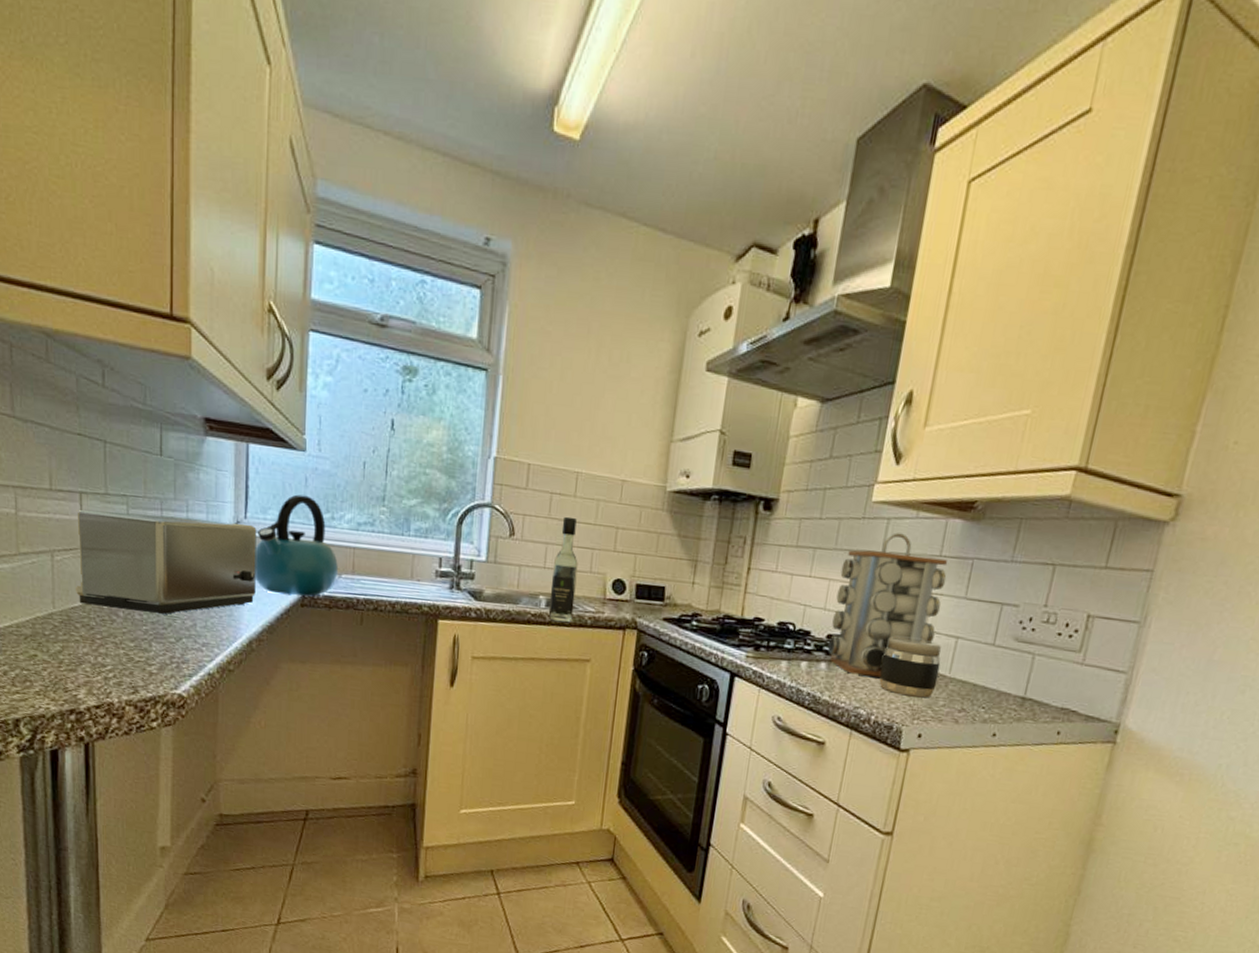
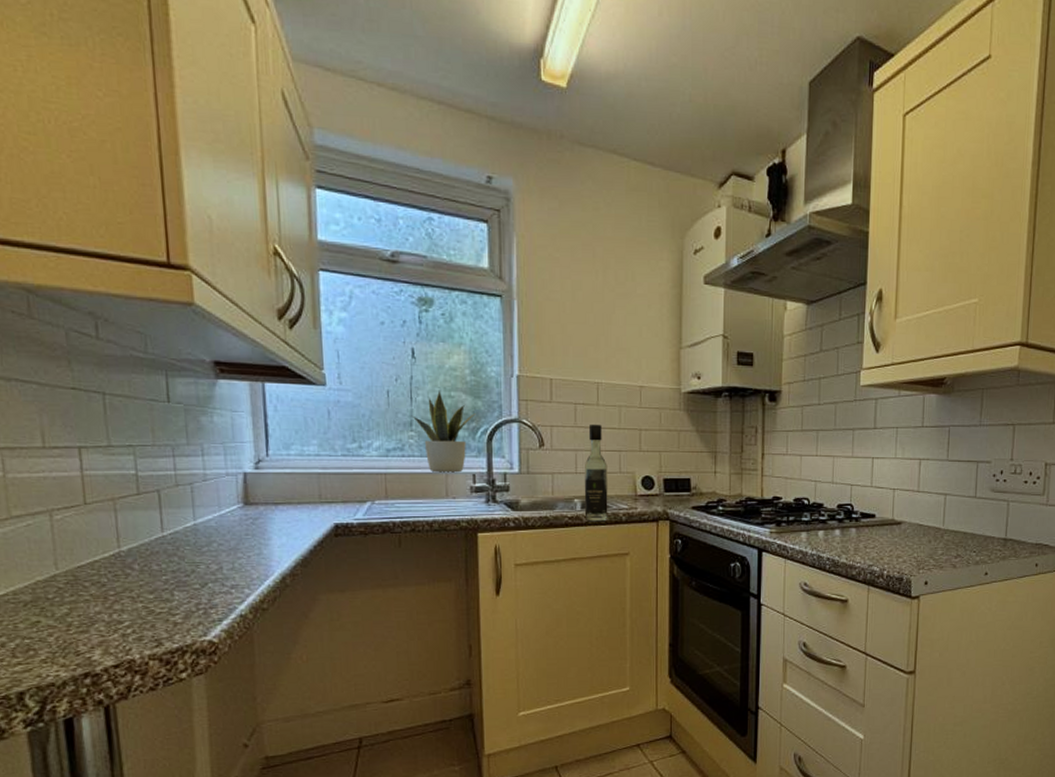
toaster: present [74,509,257,615] -> none [74,461,285,562]
kettle: present [254,494,338,596] -> none [280,428,371,527]
potted plant: none [385,465,449,555] -> present [411,390,476,473]
spice rack: present [828,532,948,679] -> none [840,410,930,538]
jar: present [879,636,942,699] -> none [886,500,935,550]

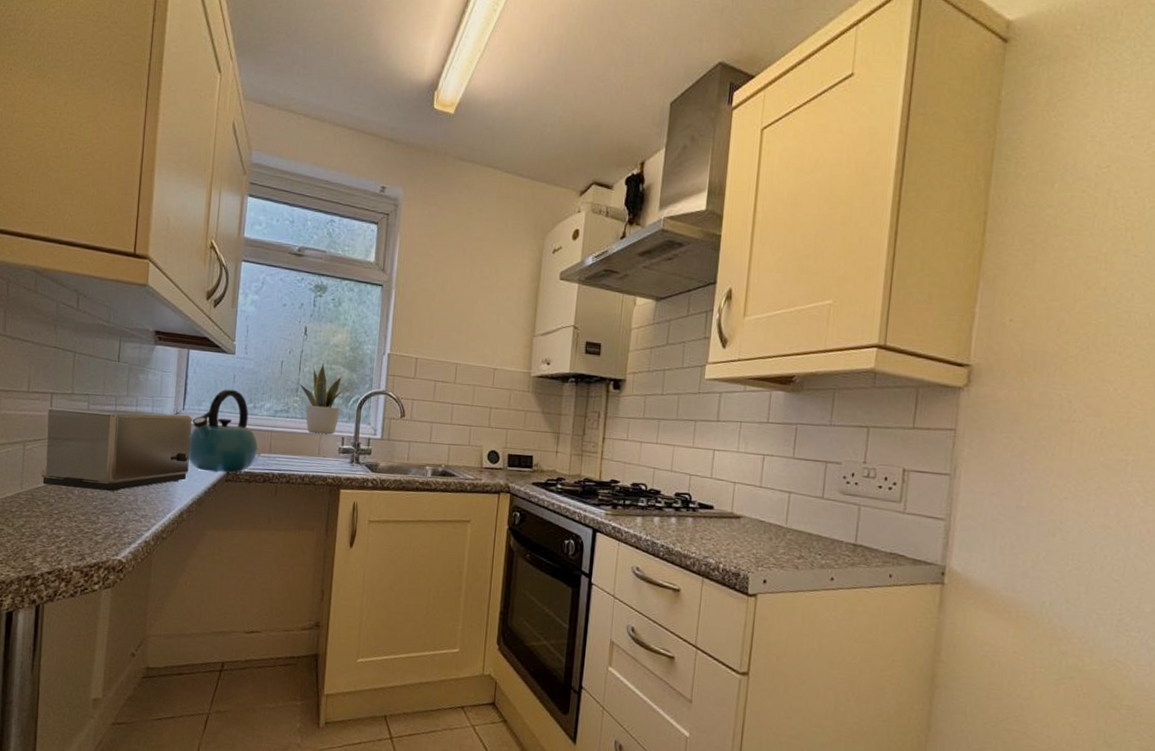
toaster: none [74,461,285,562] -> present [40,406,192,492]
kettle: none [280,428,371,527] -> present [188,389,258,473]
bottle: present [584,424,608,522] -> none [433,399,459,489]

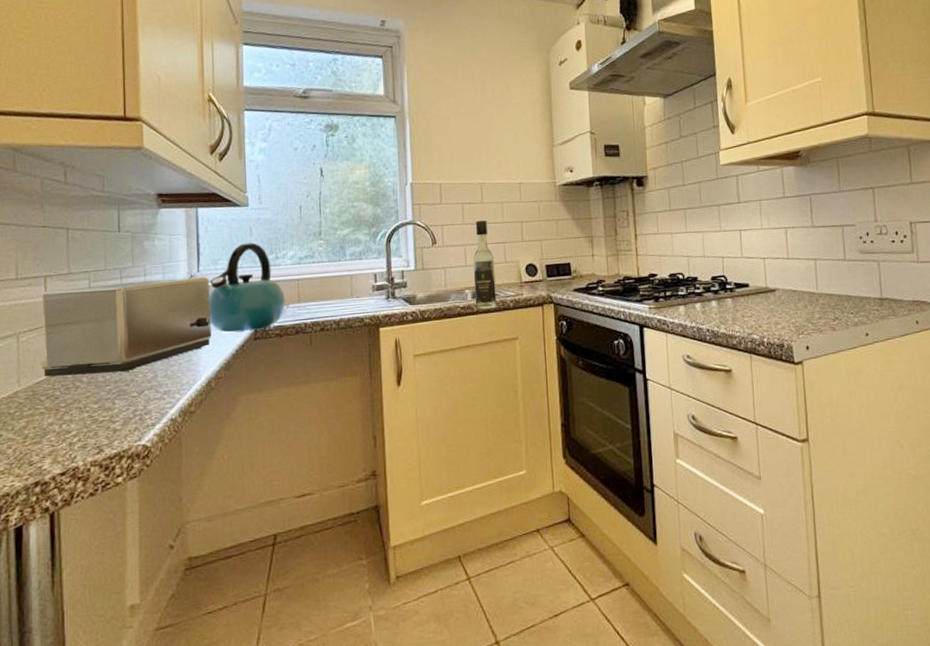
potted plant: present [298,363,351,435] -> none [320,201,376,275]
bottle: none [433,399,459,489] -> present [472,220,497,310]

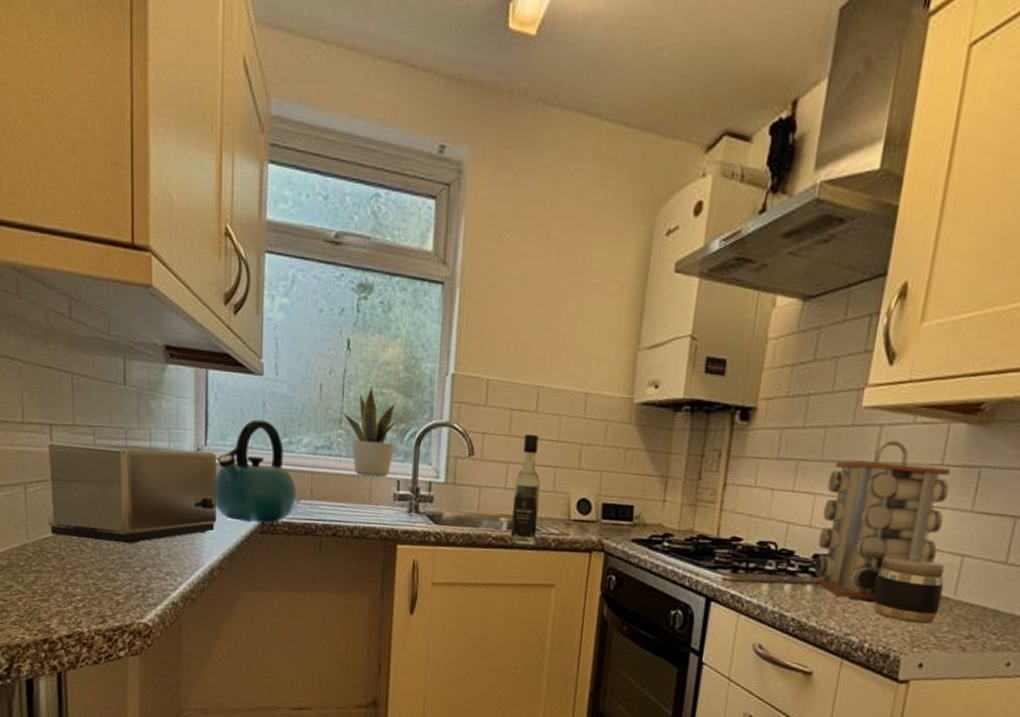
potted plant: none [320,201,376,275] -> present [342,386,406,478]
spice rack: none [709,185,797,307] -> present [814,440,951,602]
jar: none [761,266,810,316] -> present [873,555,946,624]

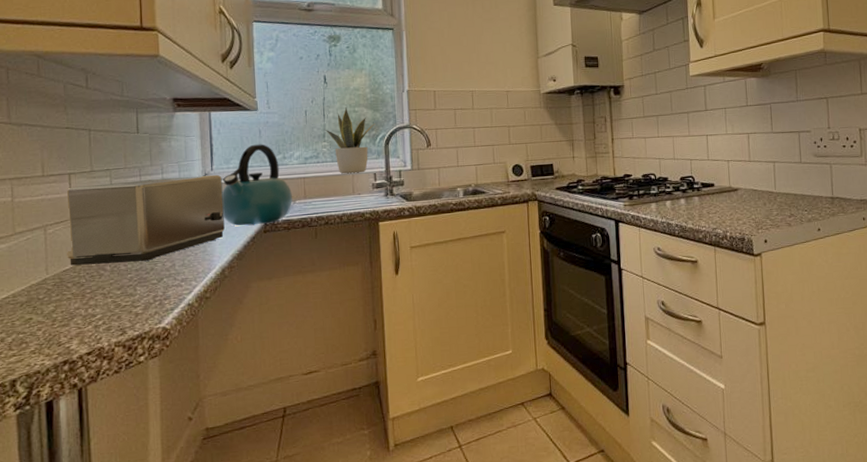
bottle: present [510,433,541,546] -> none [464,124,486,206]
spice rack: present [814,440,951,602] -> none [679,94,758,204]
jar: present [873,555,946,624] -> none [725,168,768,213]

